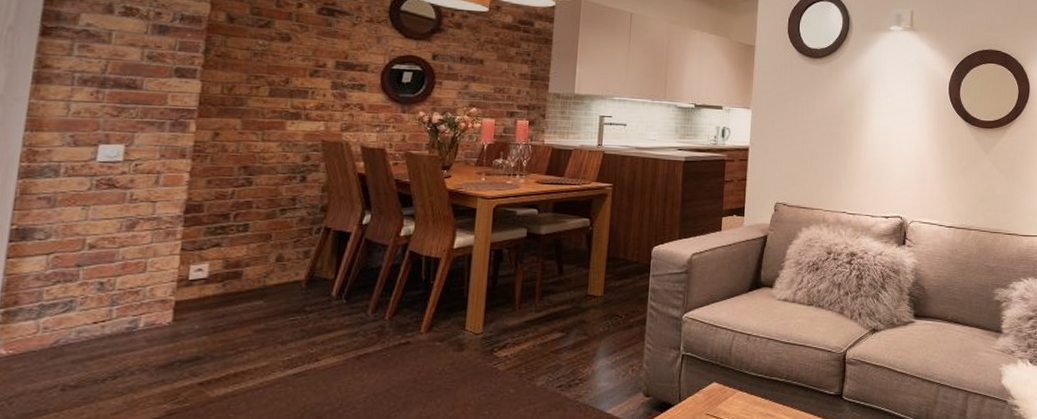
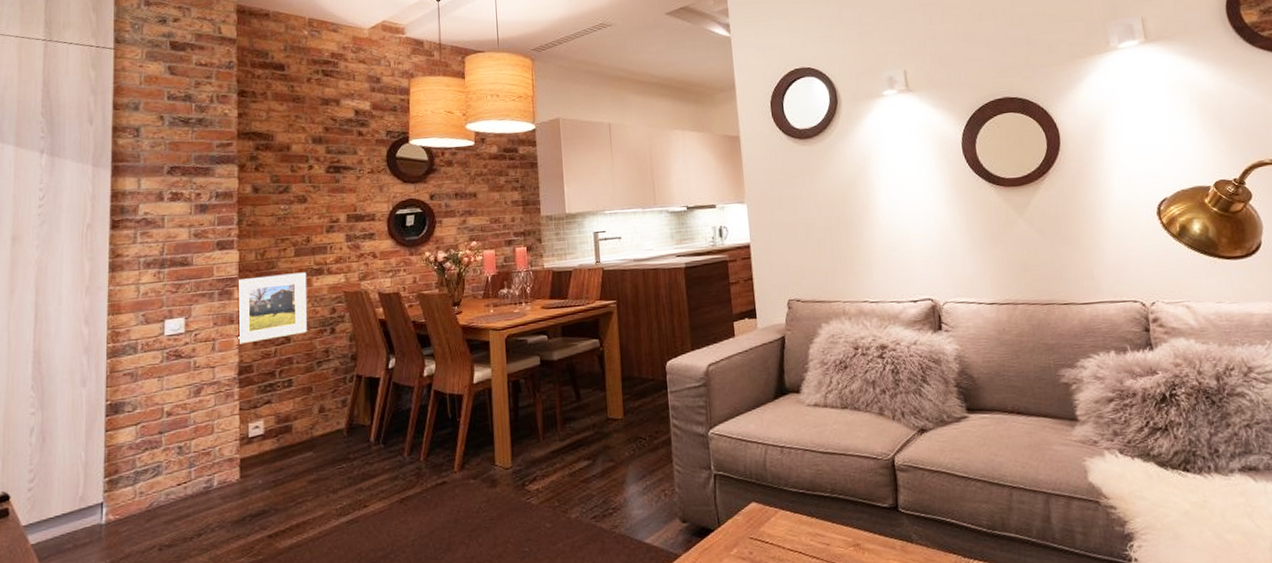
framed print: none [189,112,281,181] -> present [238,272,308,344]

